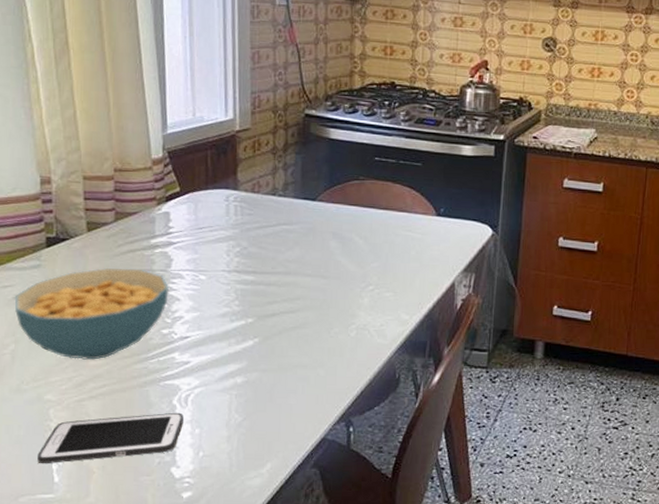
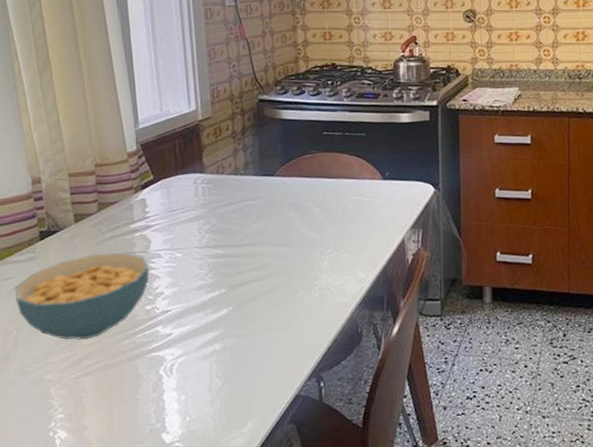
cell phone: present [37,412,184,464] -> none [42,381,170,440]

